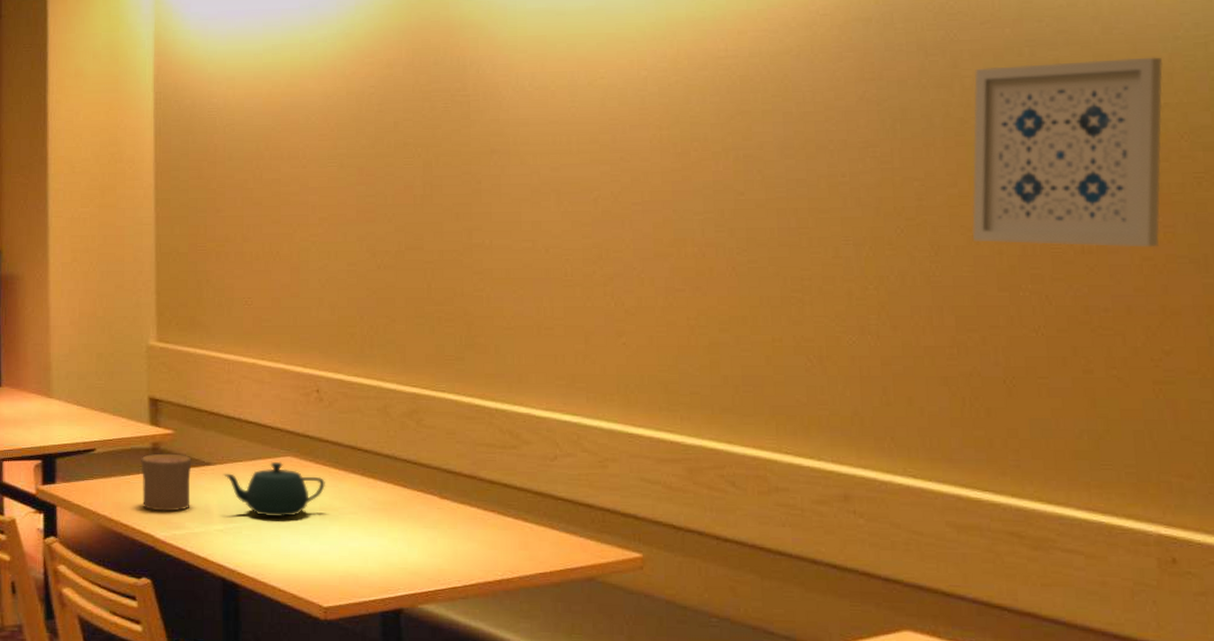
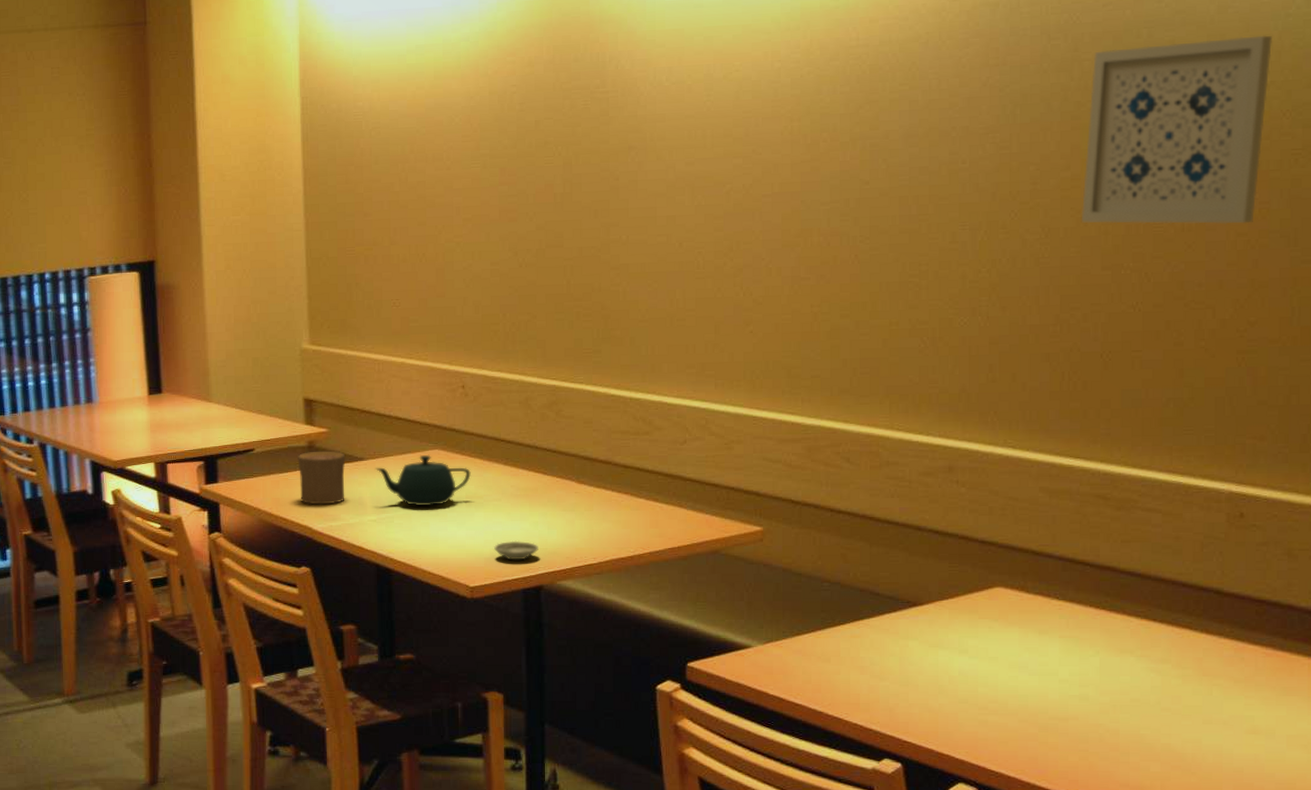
saucer: none [350,558,398,580] -> present [494,540,538,561]

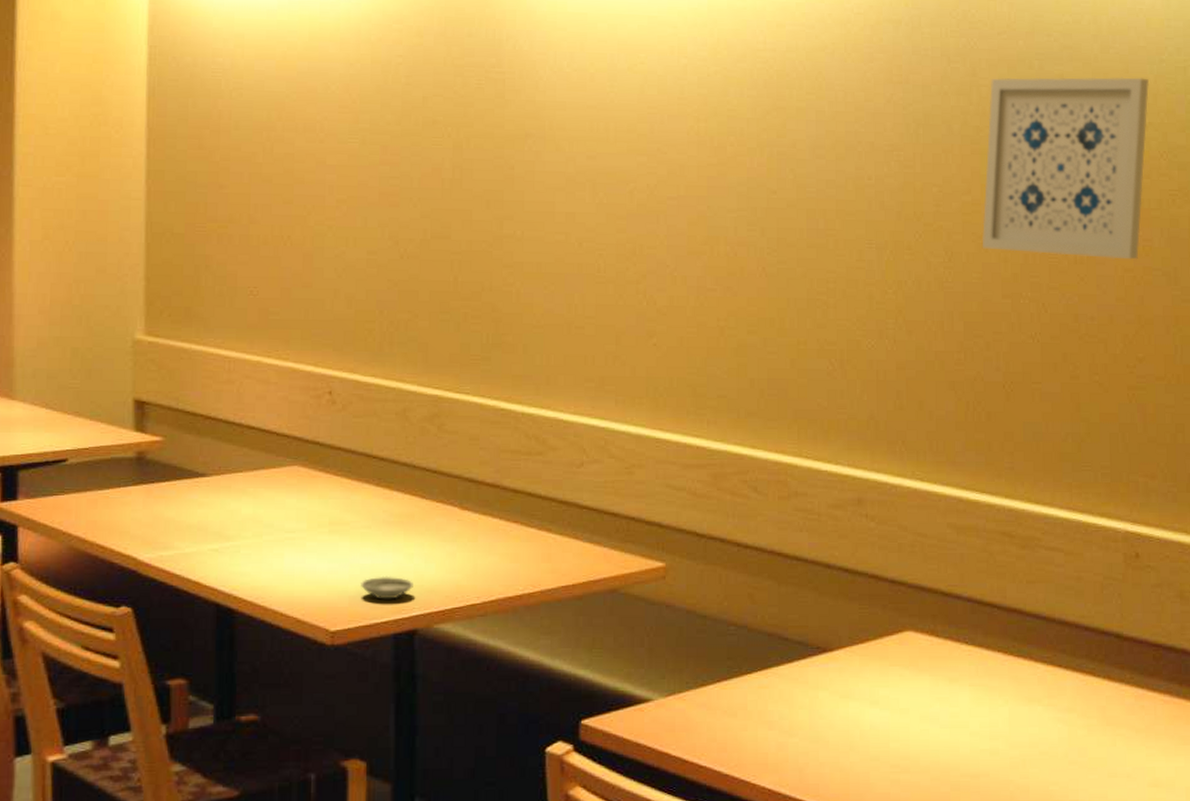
cup: present [298,450,346,505] -> none [122,463,184,530]
teapot: present [376,454,471,507] -> none [220,471,336,534]

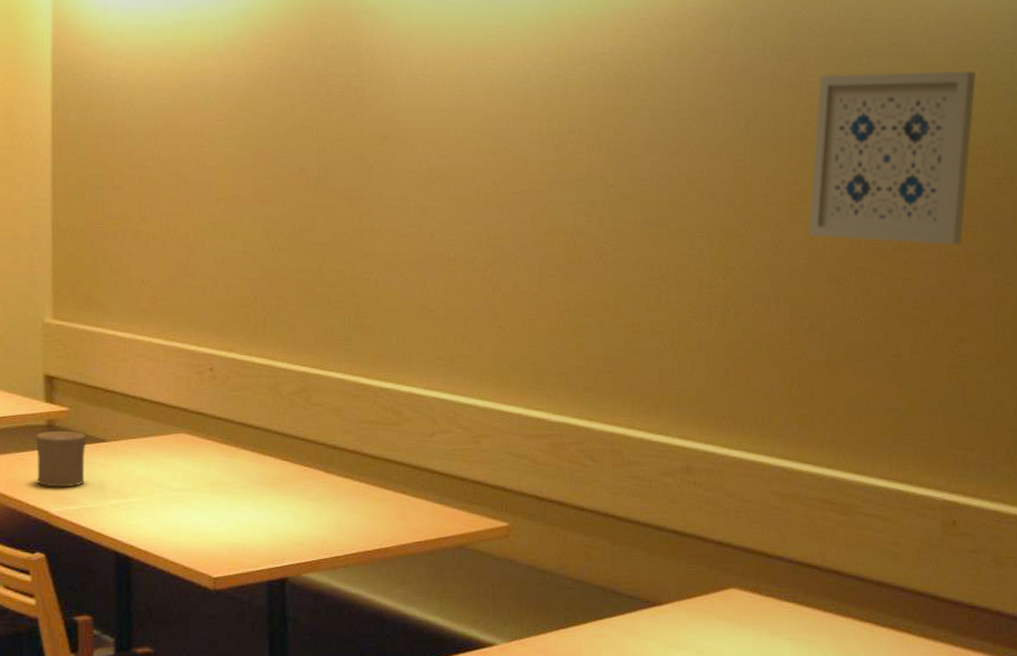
cup: none [122,463,184,530] -> present [35,430,87,487]
saucer: present [361,576,413,600] -> none [239,530,284,551]

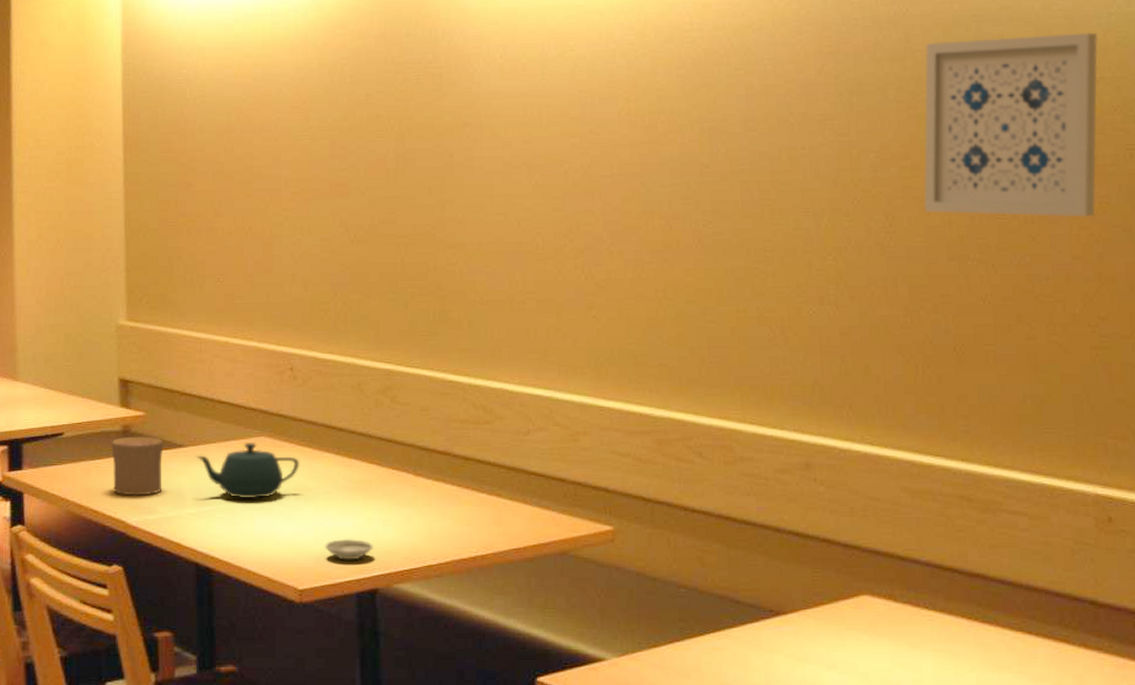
teapot: none [118,438,217,493] -> present [196,442,300,499]
saucer: none [239,530,284,551] -> present [325,538,373,561]

